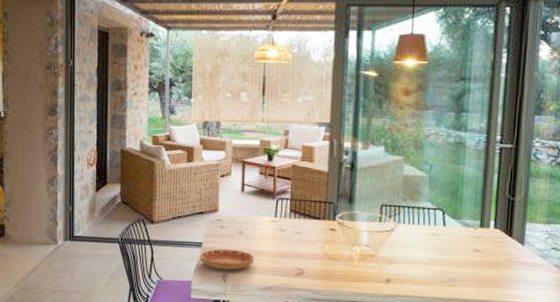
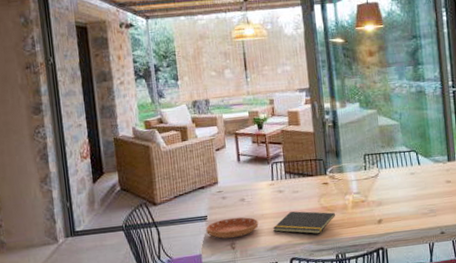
notepad: none [269,252,338,282] -> present [273,211,335,234]

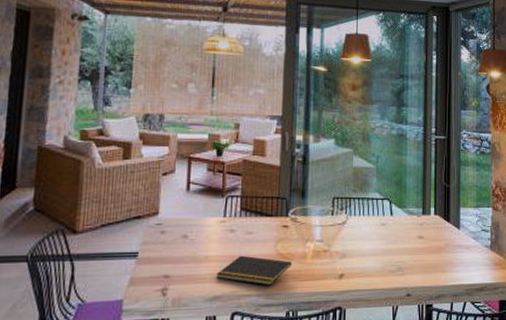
saucer: present [206,217,259,239] -> none [134,257,200,282]

